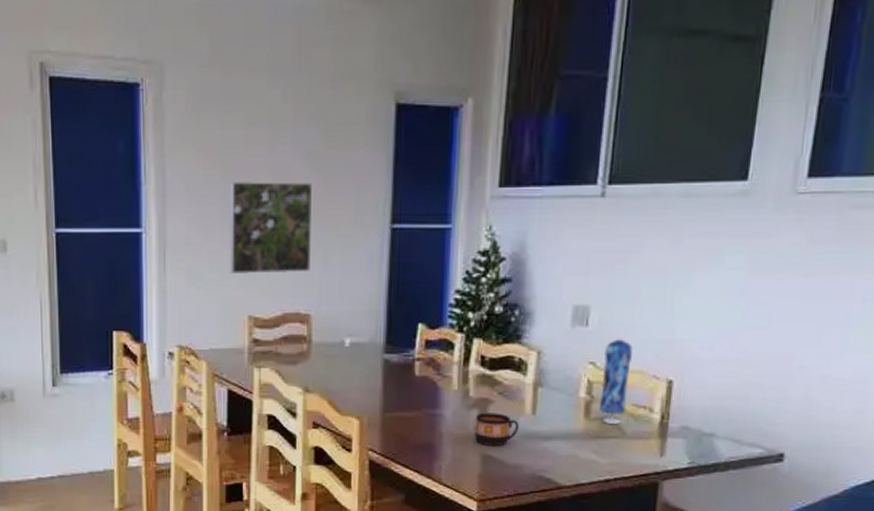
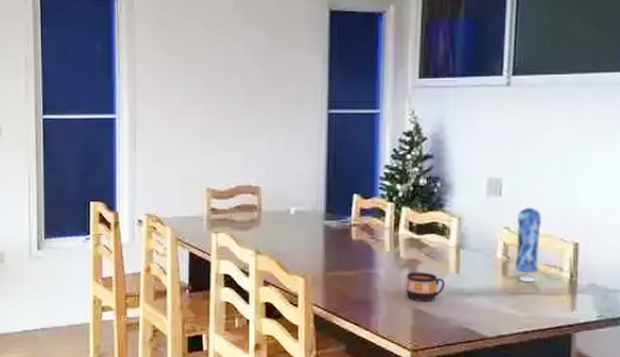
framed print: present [229,180,313,275] -> none [190,74,261,153]

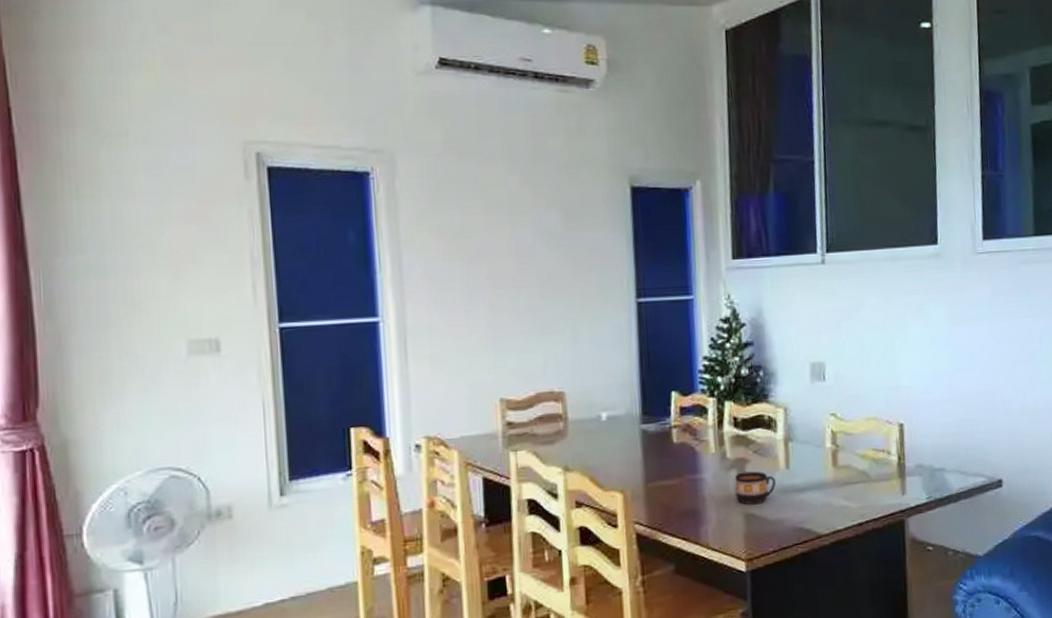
dress: present [514,206,541,282] -> none [842,389,868,470]

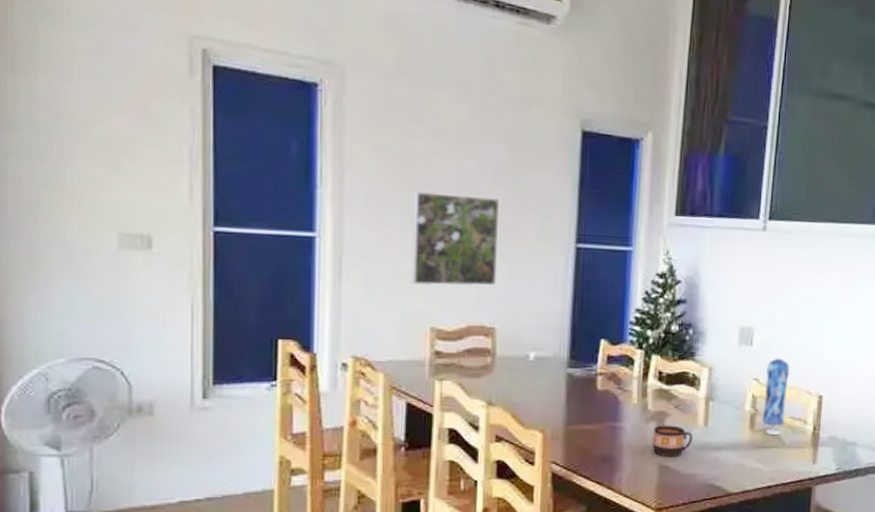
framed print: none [471,263,561,358] -> present [411,191,500,286]
dress: none [842,389,868,470] -> present [761,357,789,435]

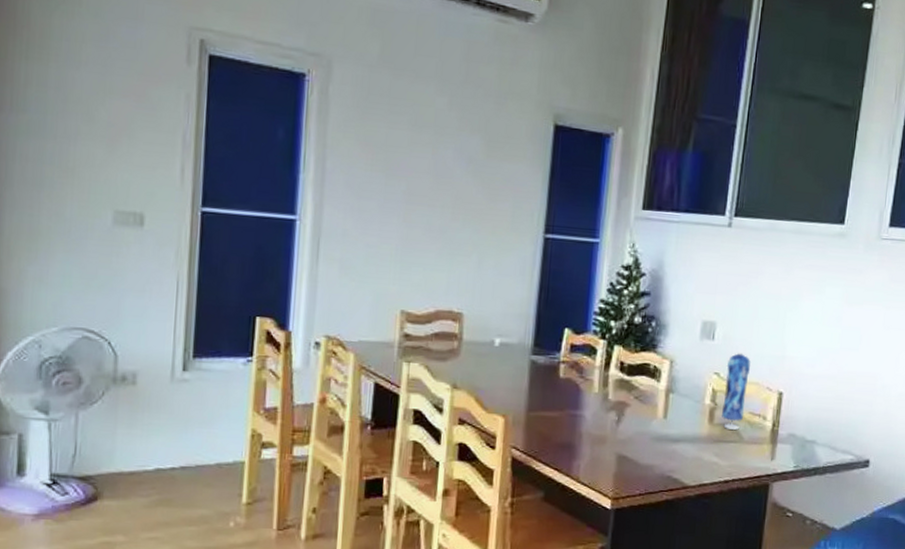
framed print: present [411,191,500,286] -> none [384,179,473,273]
cup: present [652,425,693,456] -> none [611,415,652,447]

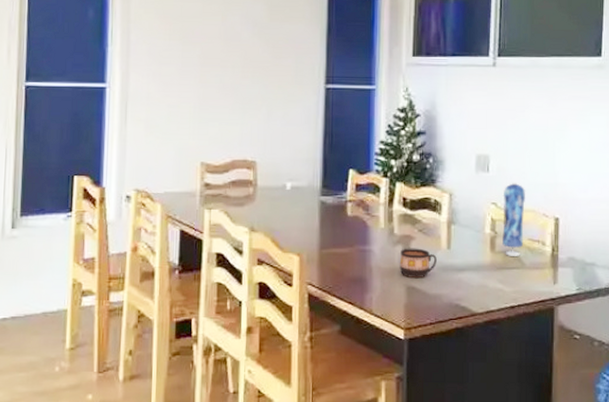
cup: none [611,415,652,447] -> present [399,248,437,278]

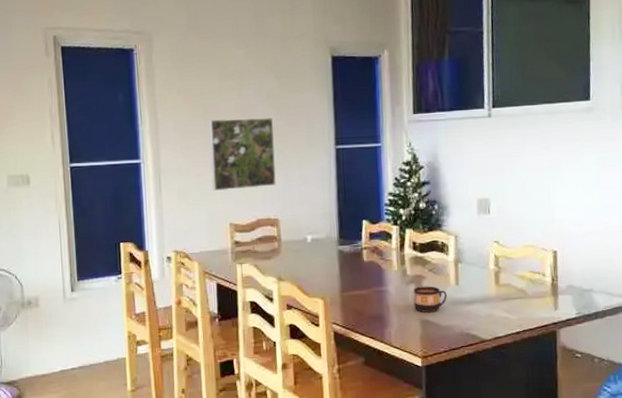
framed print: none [184,45,259,126] -> present [208,118,276,191]
dress: present [501,182,525,256] -> none [504,221,526,288]

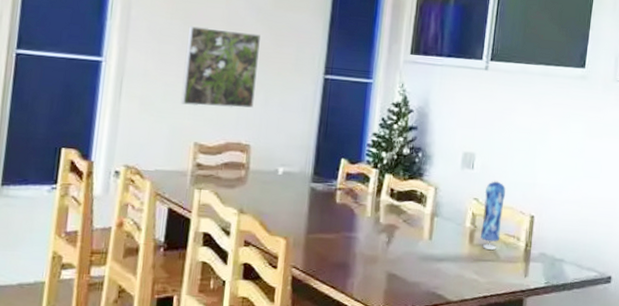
cup: present [413,286,447,312] -> none [382,237,418,266]
dress: none [504,221,526,288] -> present [480,180,506,250]

